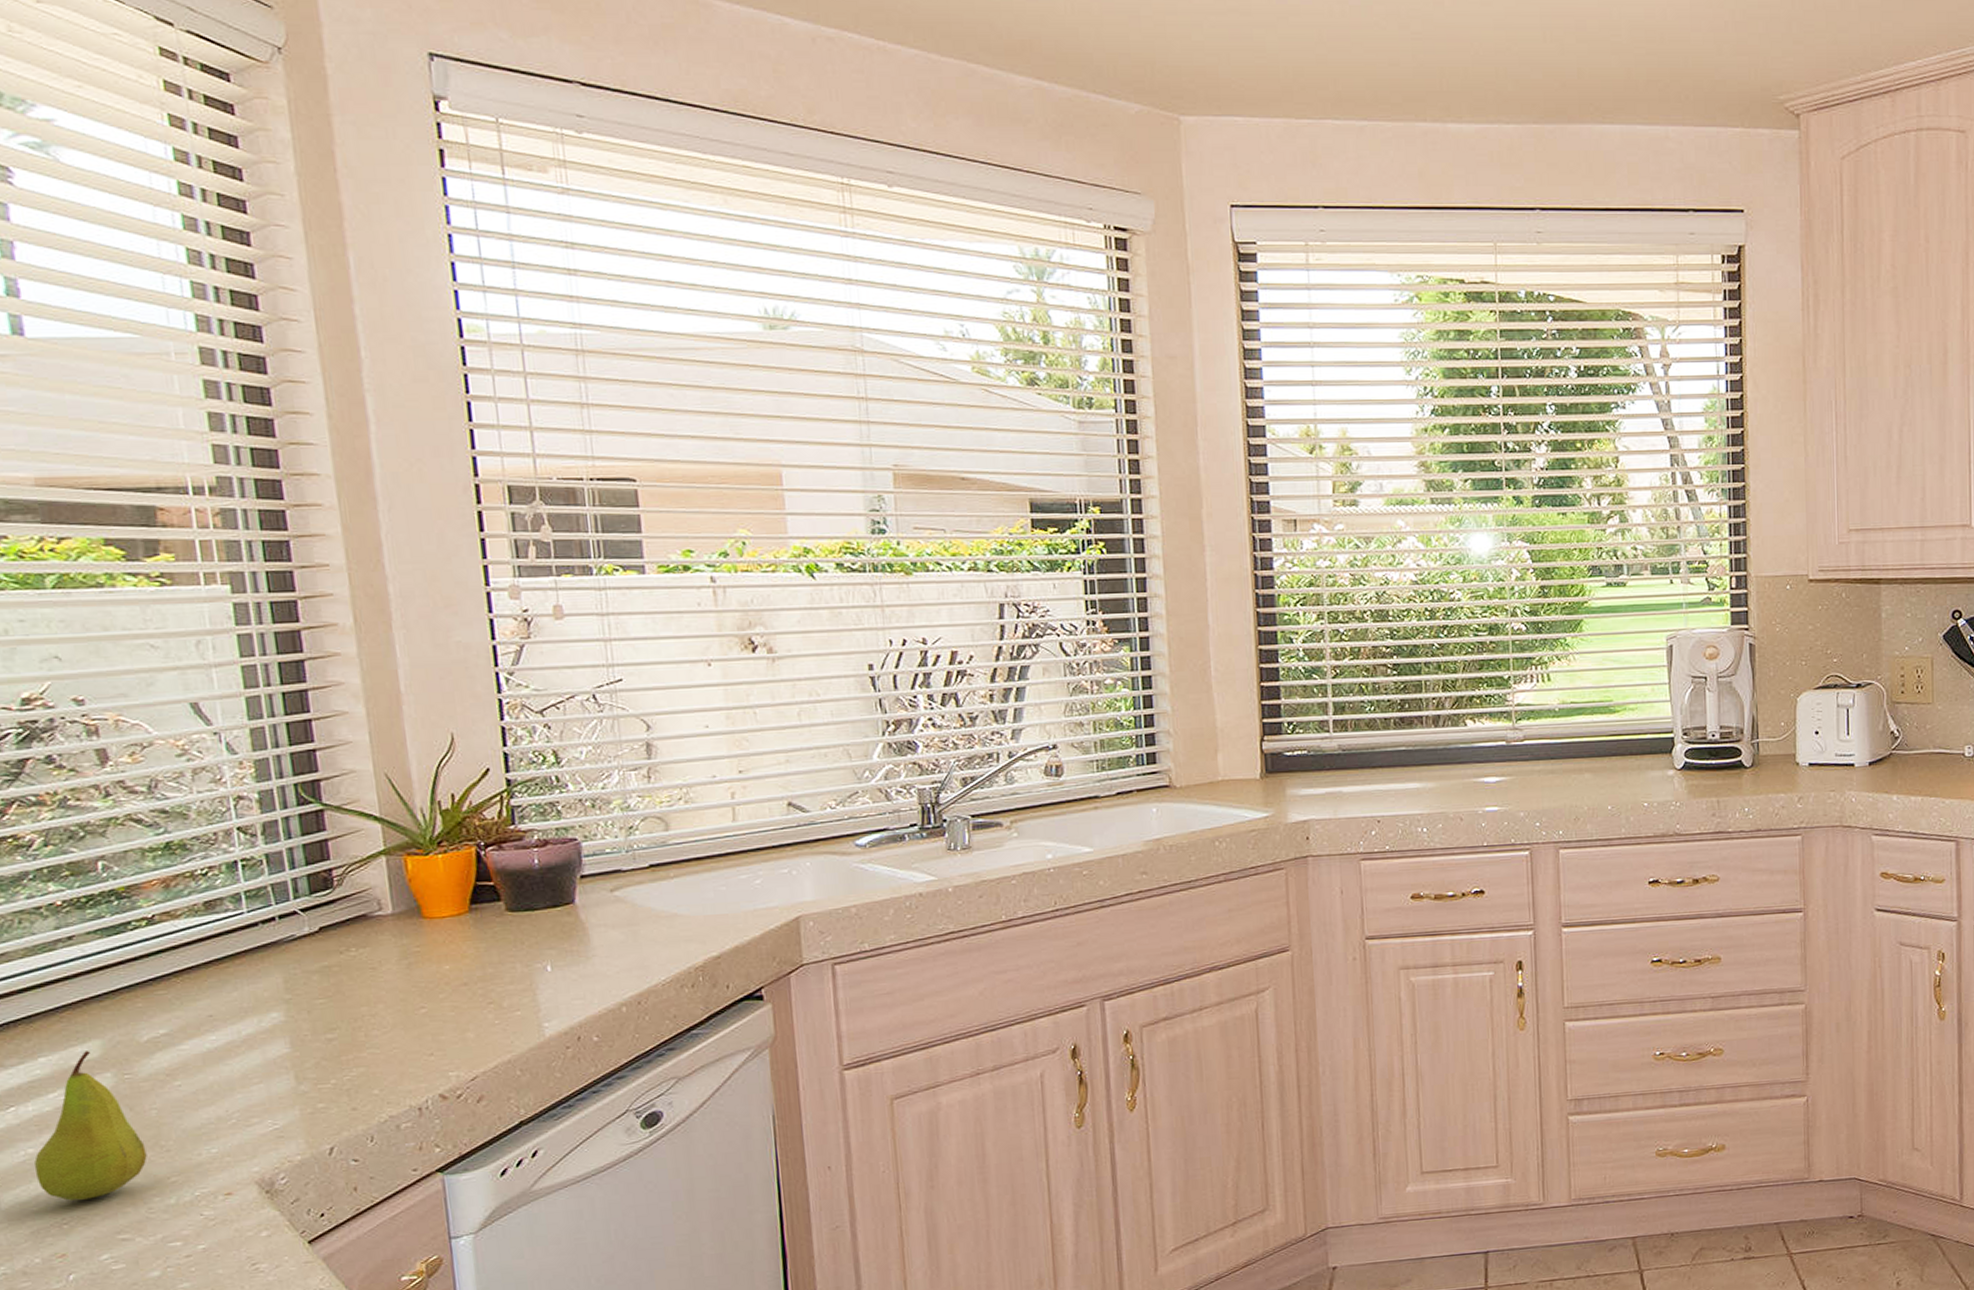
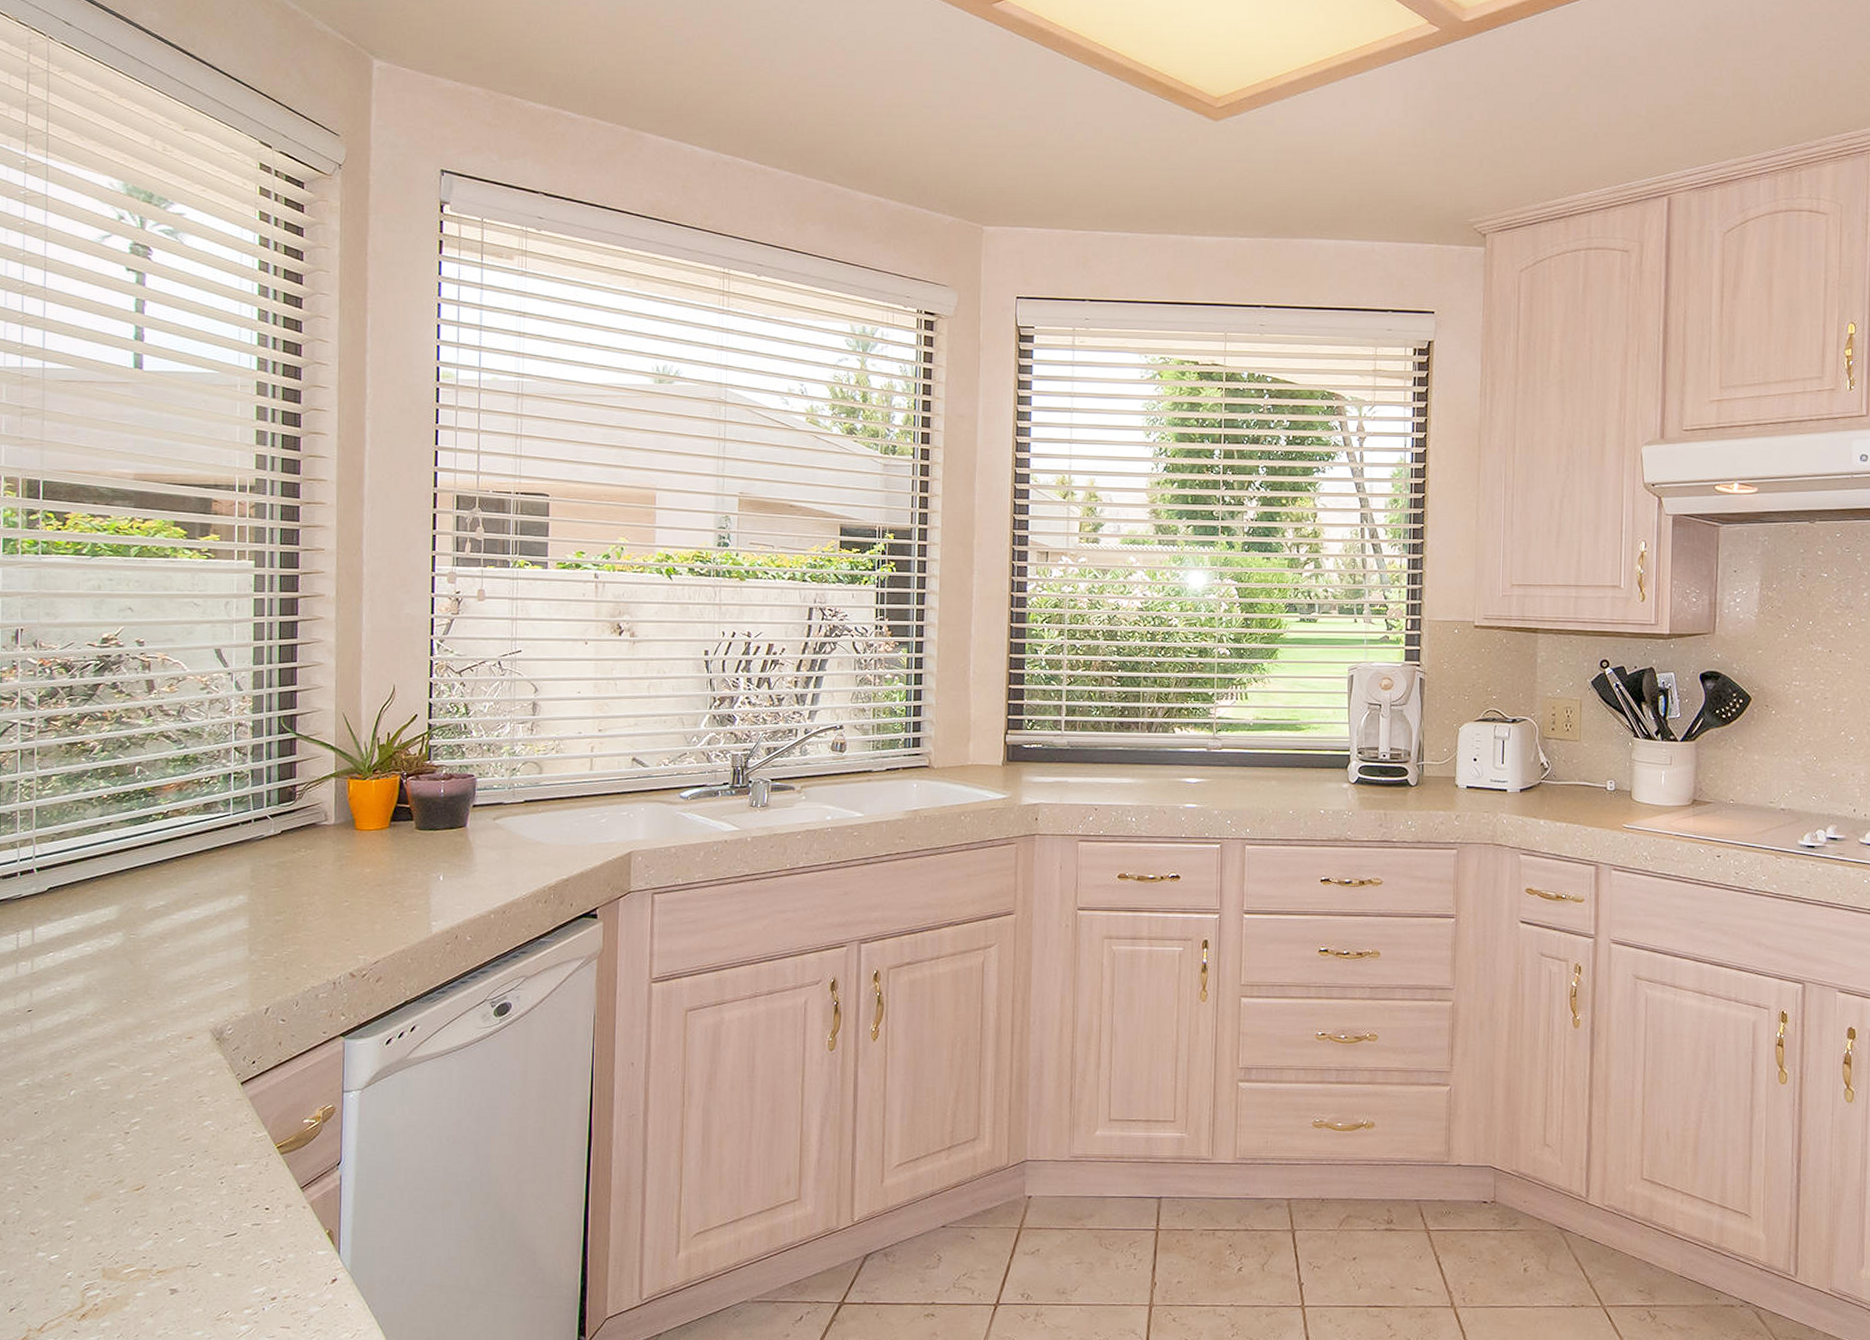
fruit: present [34,1051,147,1201] -> none [59,913,138,1031]

